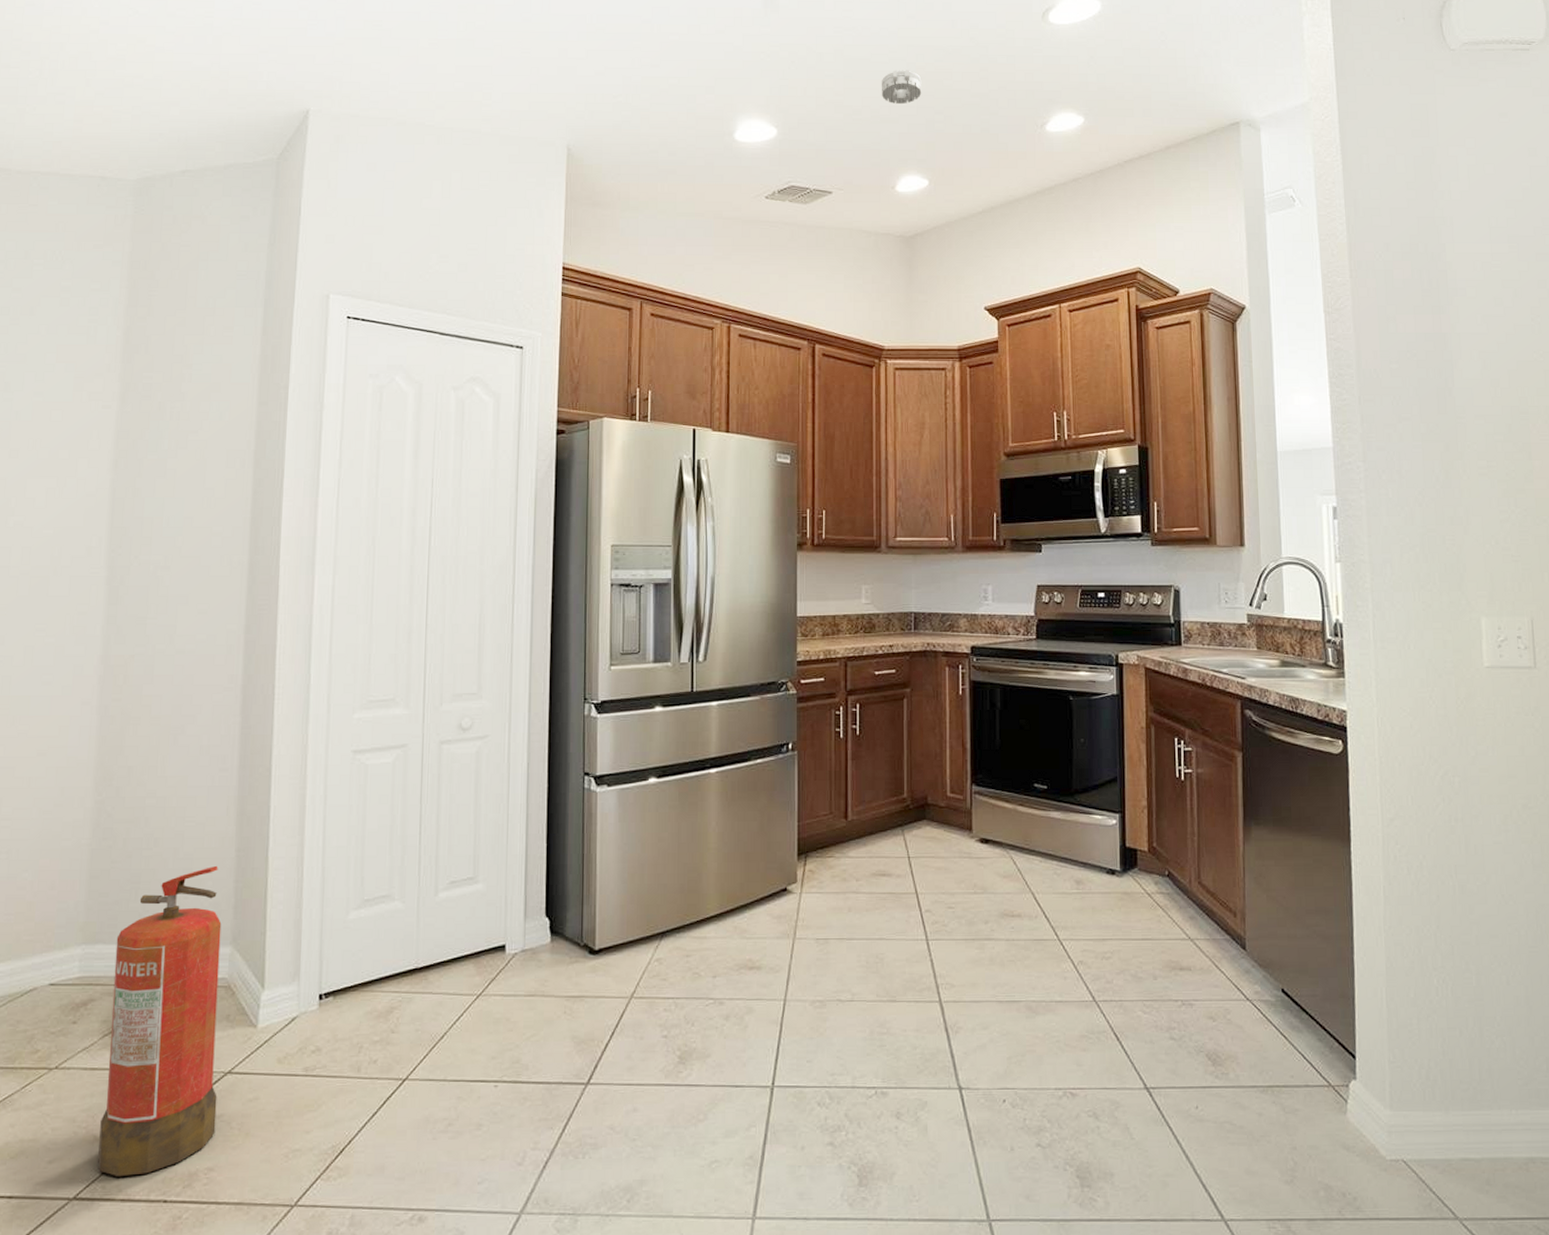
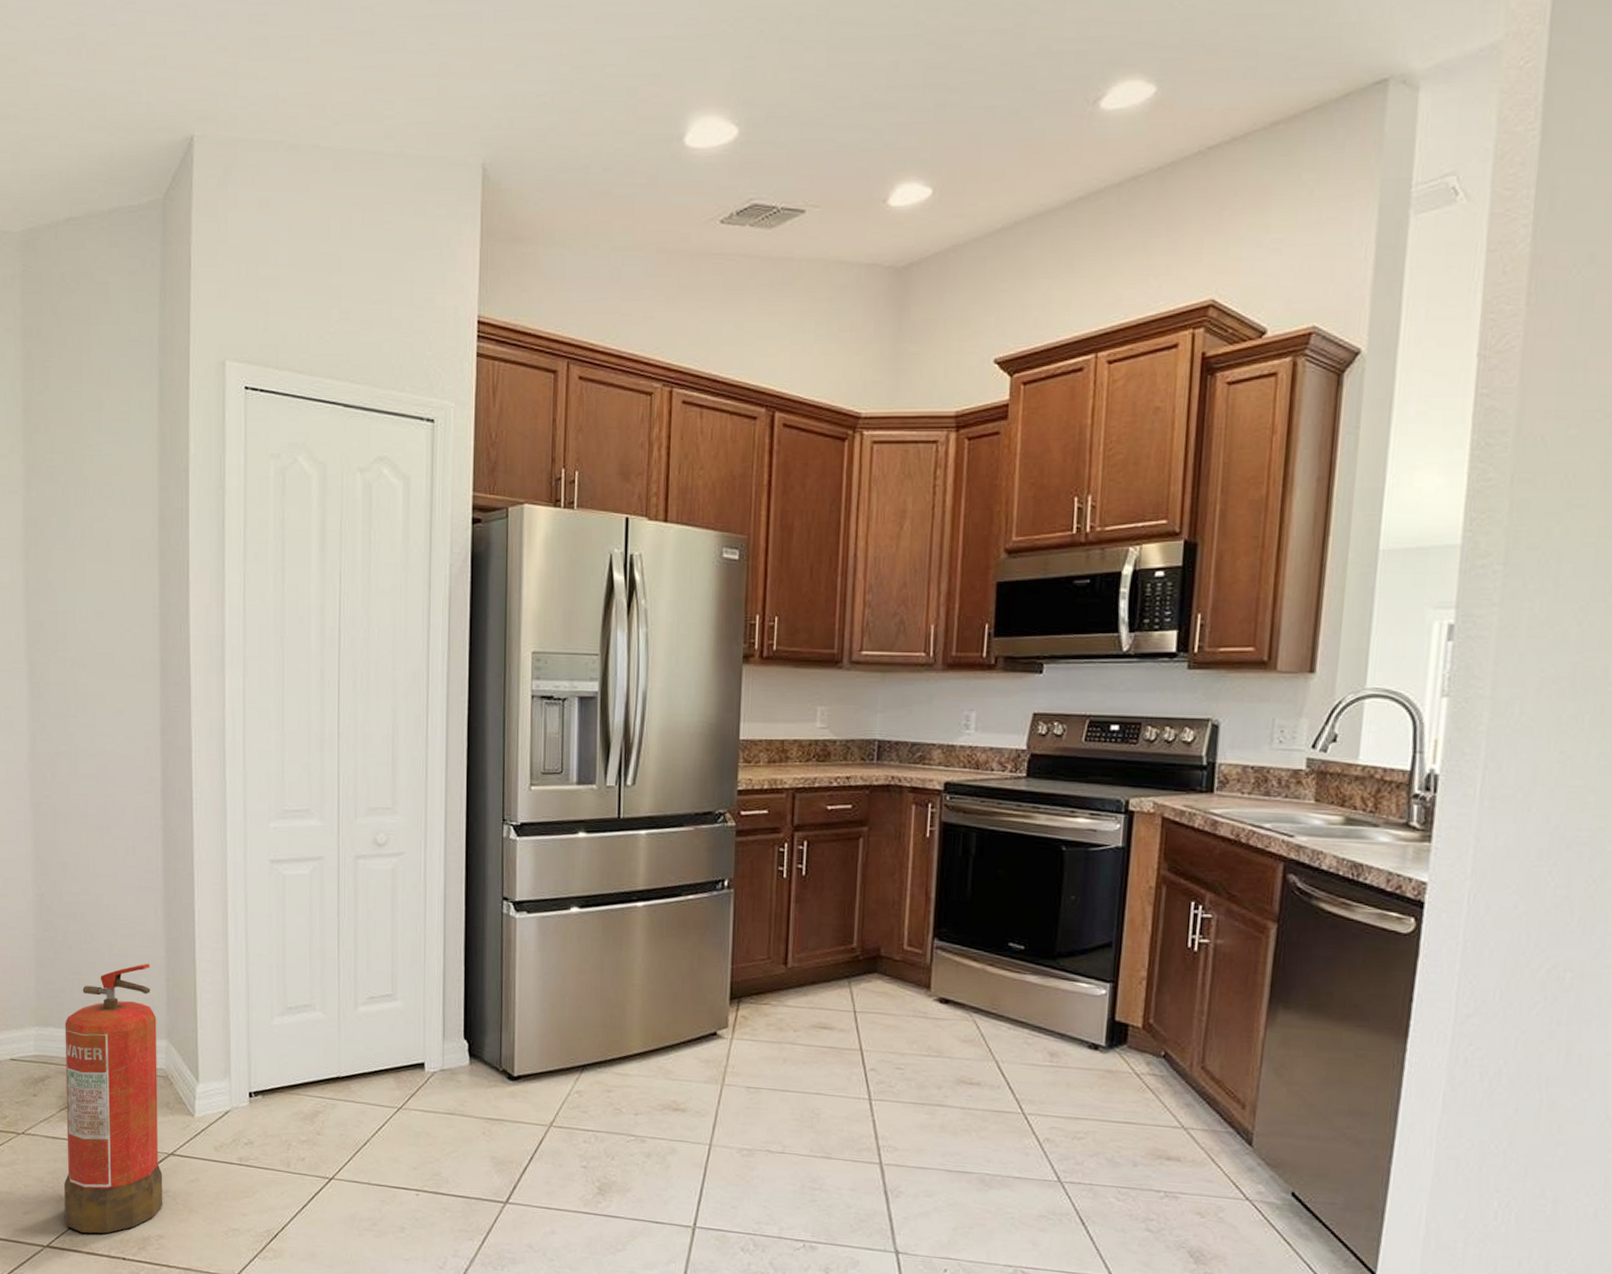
smoke detector: present [881,70,922,105] -> none [876,32,933,84]

